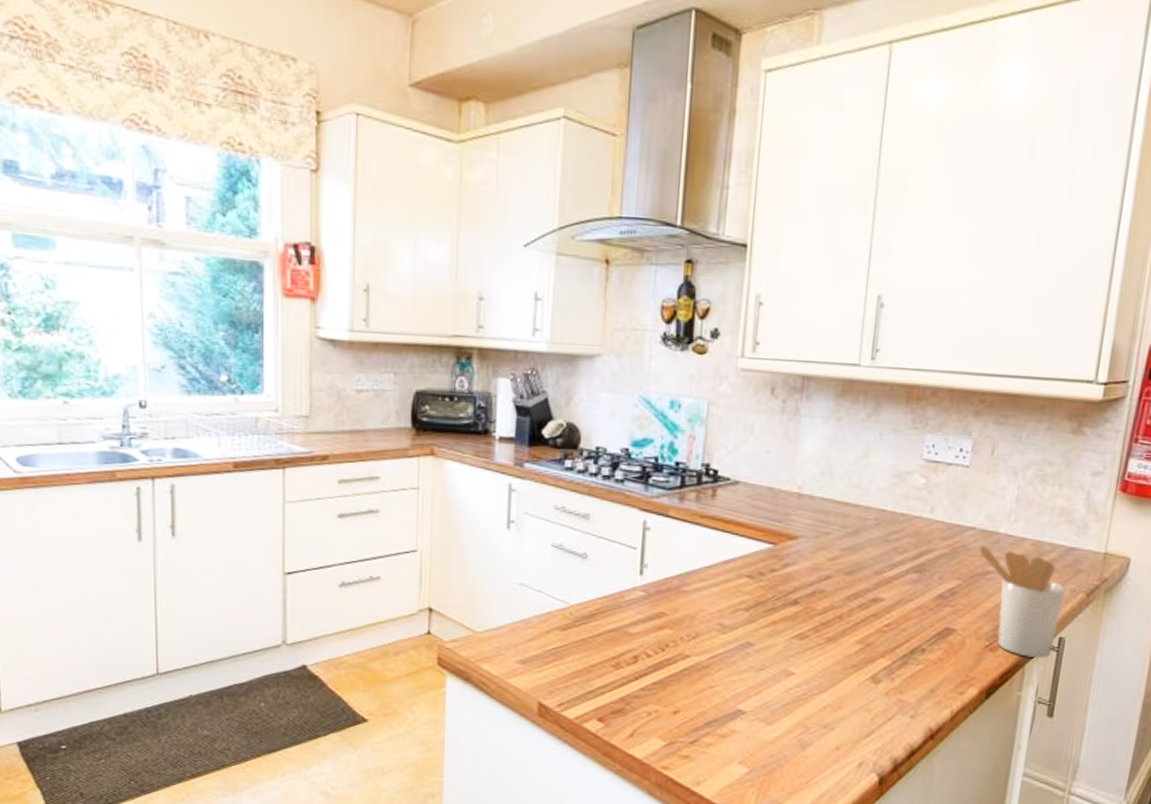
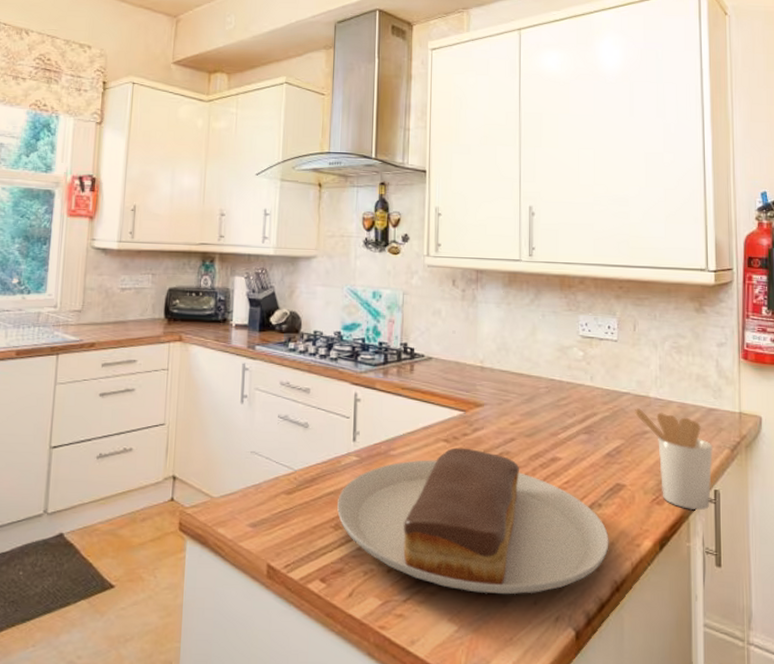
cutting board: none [619,584,930,740] -> present [337,447,609,595]

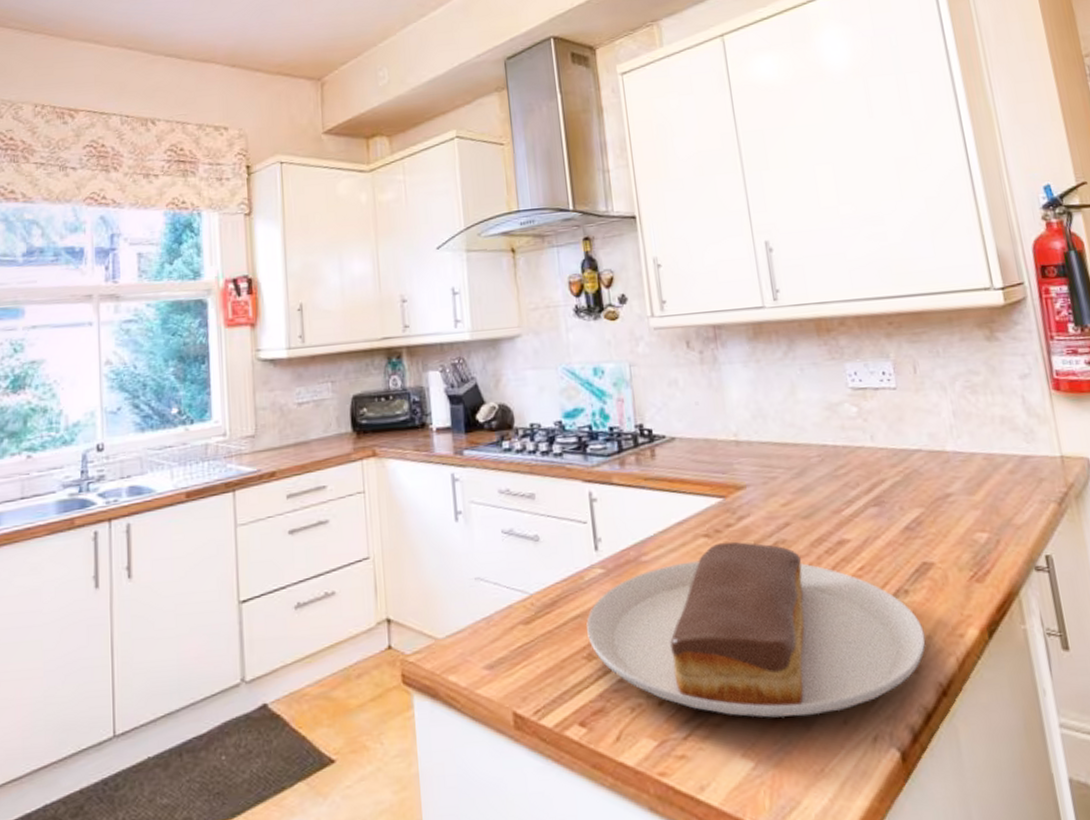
utensil holder: present [634,408,714,511] -> none [930,467,1043,585]

